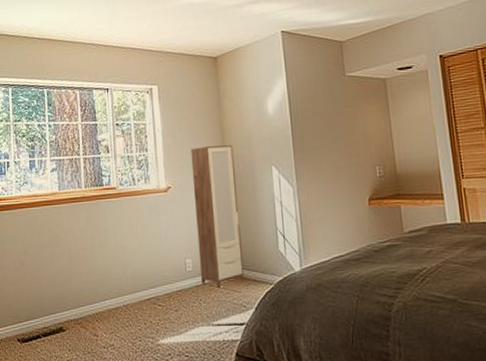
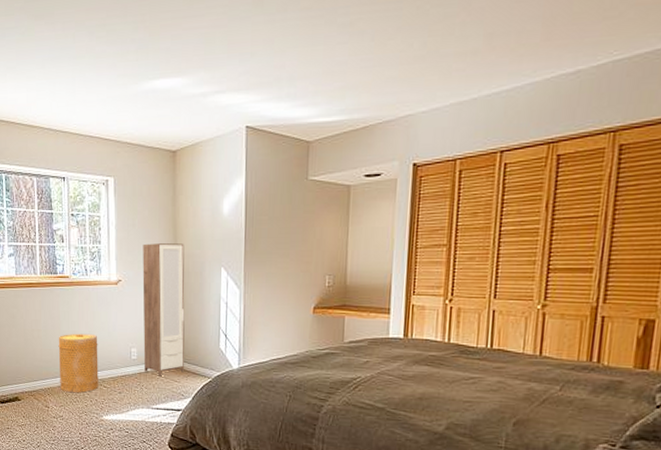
basket: none [106,247,153,317] -> present [58,333,99,393]

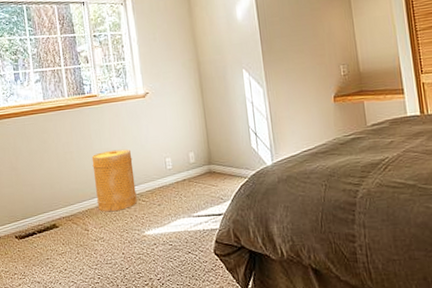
cabinet: present [142,243,185,377] -> none [165,51,220,183]

